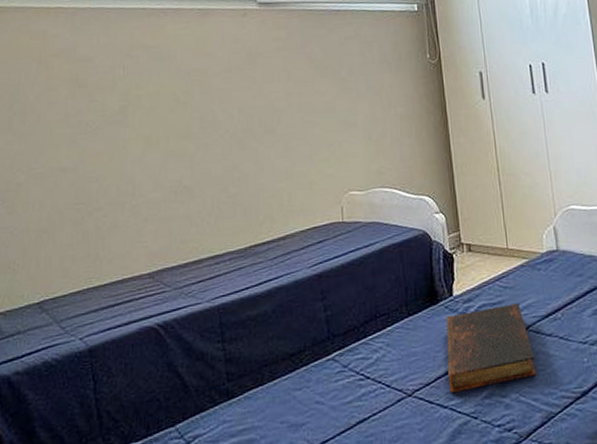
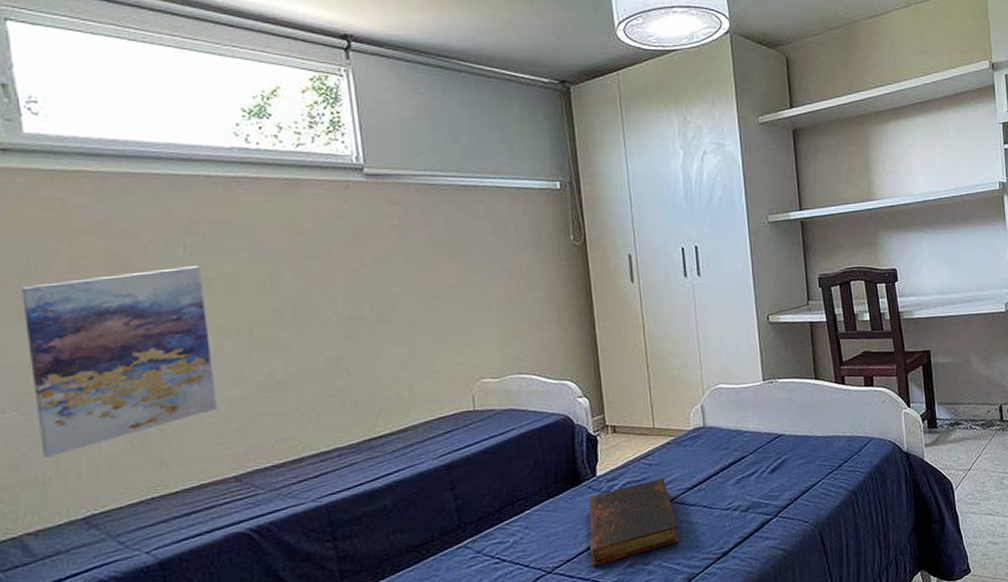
wall art: none [12,84,139,248] -> present [21,266,217,458]

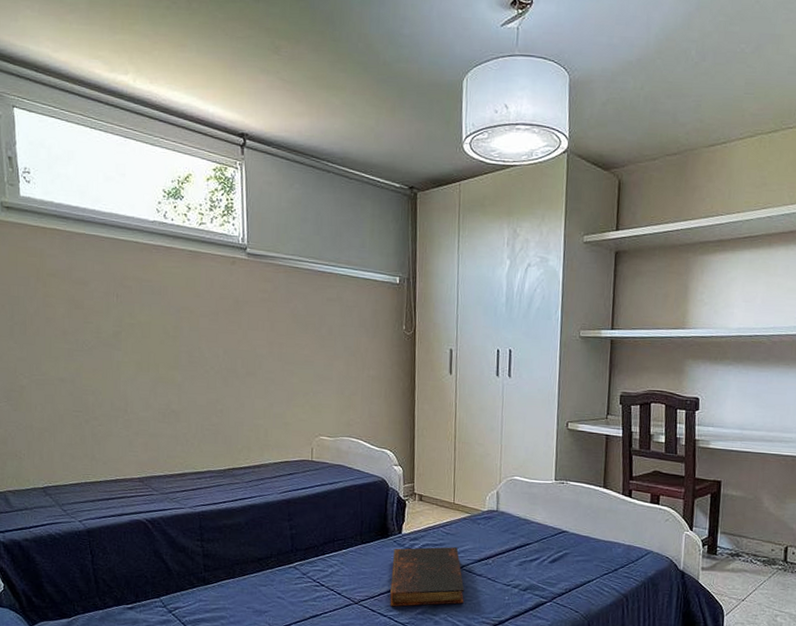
wall art: present [21,266,217,458] -> none [13,312,131,440]

